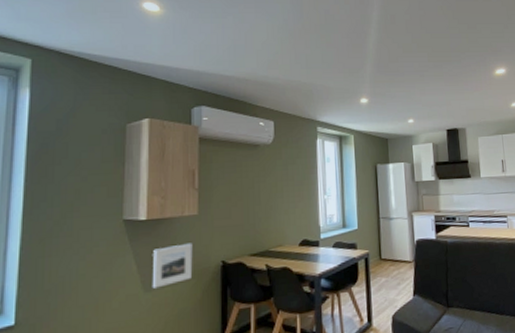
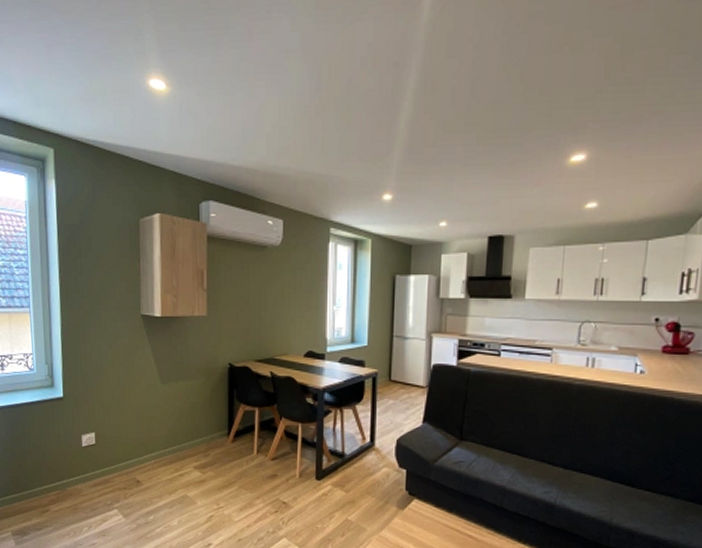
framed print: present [152,243,193,289] -> none [167,343,203,381]

